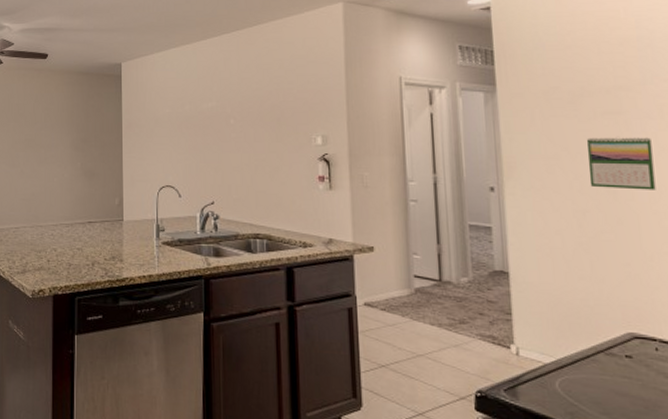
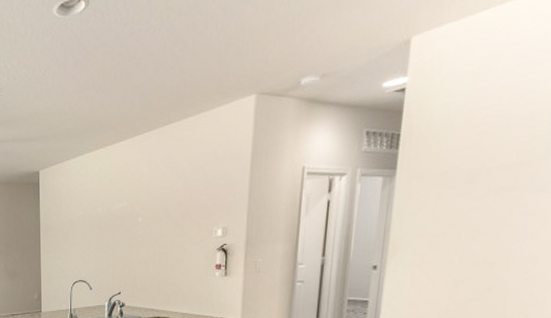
calendar: present [586,137,656,190] -> none [468,210,539,261]

